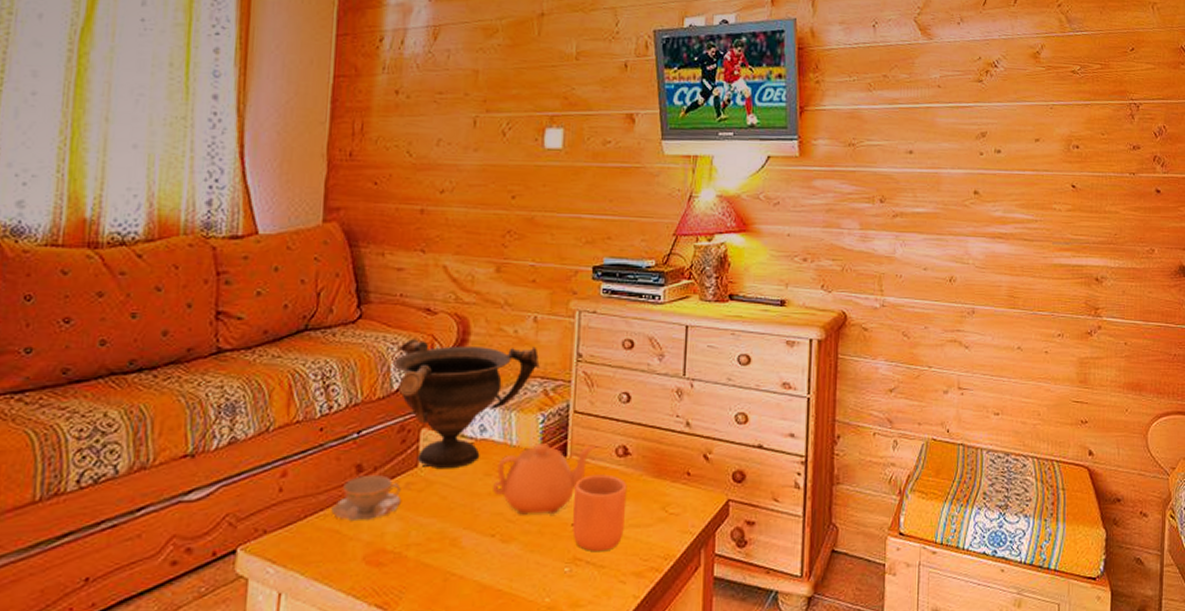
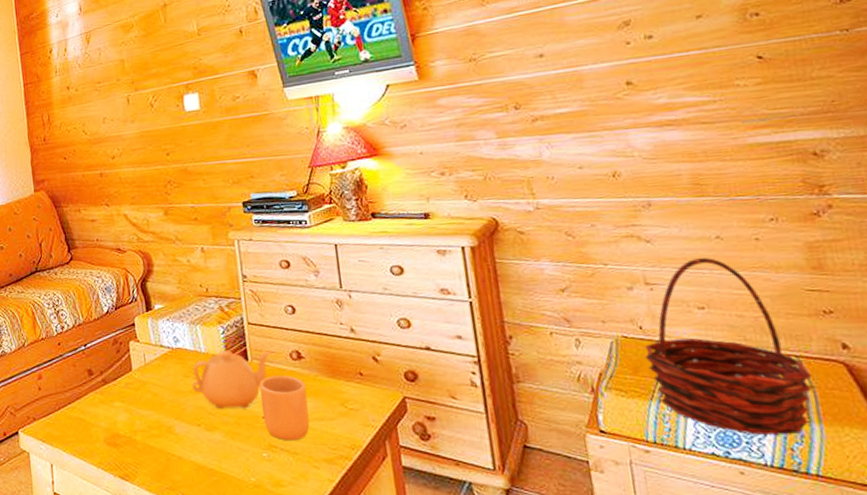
teacup: present [331,475,402,521] -> none [76,377,125,412]
decorative bowl: present [393,339,540,468] -> none [100,272,213,372]
basket: none [947,367,1065,536] -> present [645,258,813,437]

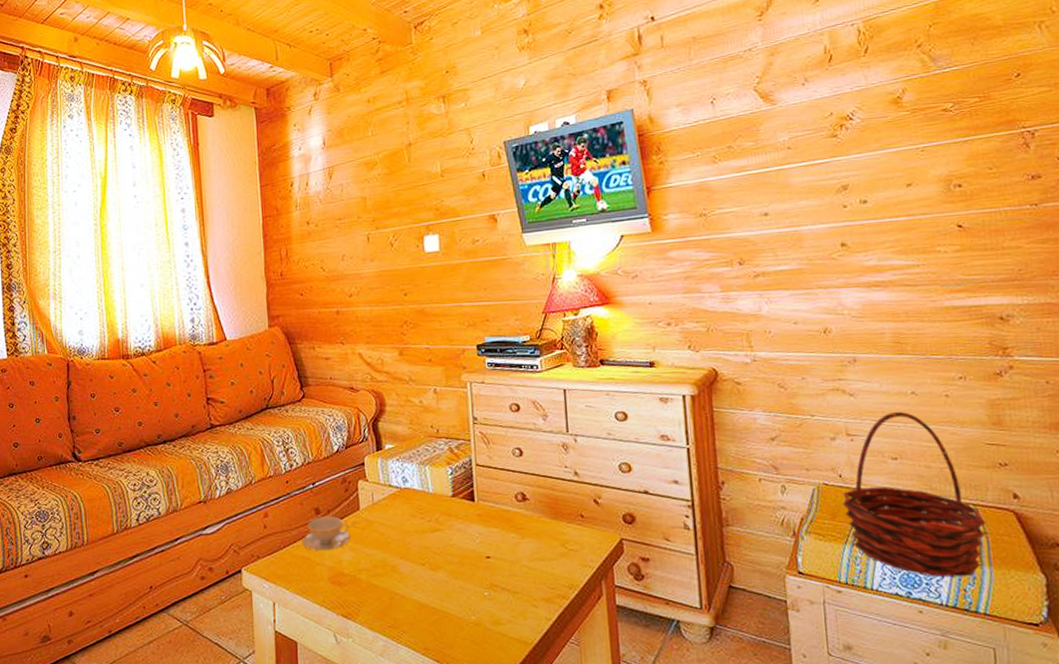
teacup: none [76,377,125,412] -> present [301,516,351,551]
teapot: present [192,350,271,409] -> none [418,491,498,549]
mug: present [259,375,310,441] -> none [484,516,531,581]

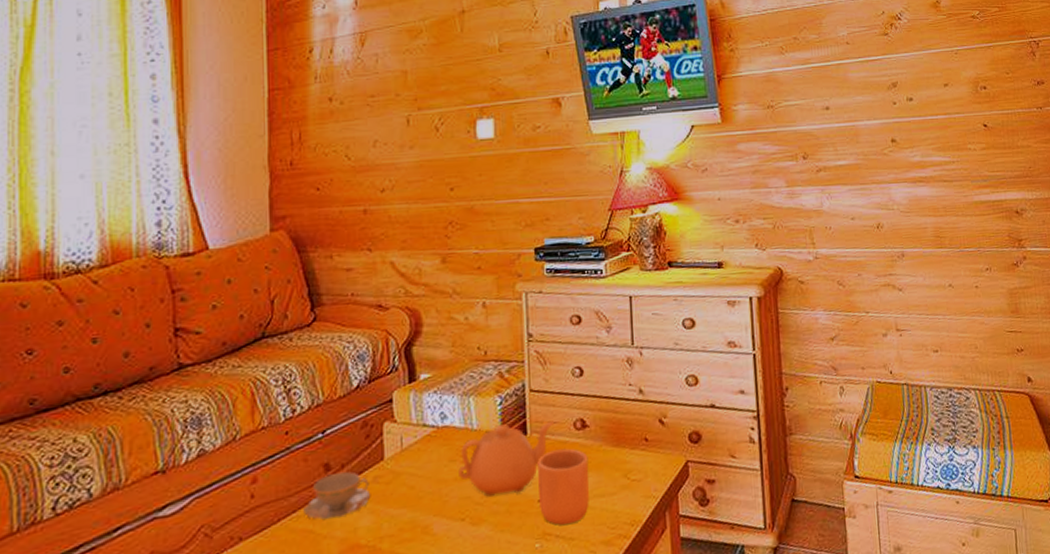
teapot: none [418,491,498,549] -> present [458,421,554,497]
mug: none [484,516,531,581] -> present [537,448,590,526]
basket: present [842,412,986,579] -> none [893,304,1008,466]

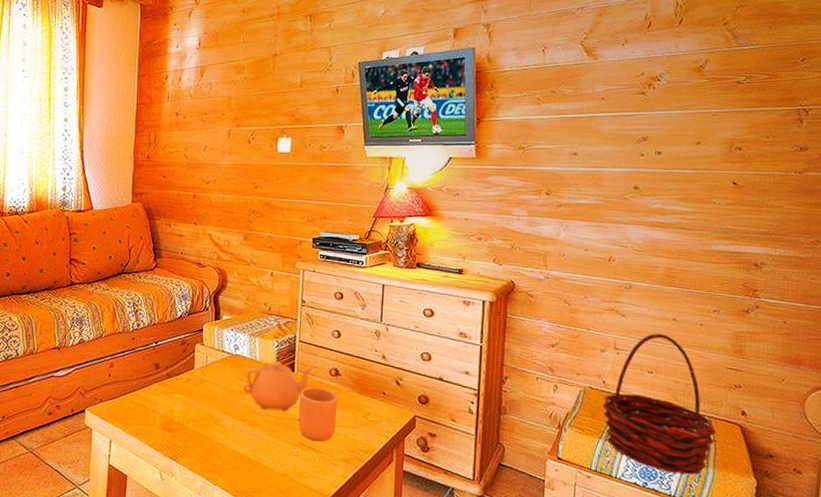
teacup: present [303,471,371,520] -> none [140,371,184,401]
basket: none [893,304,1008,466] -> present [602,334,716,476]

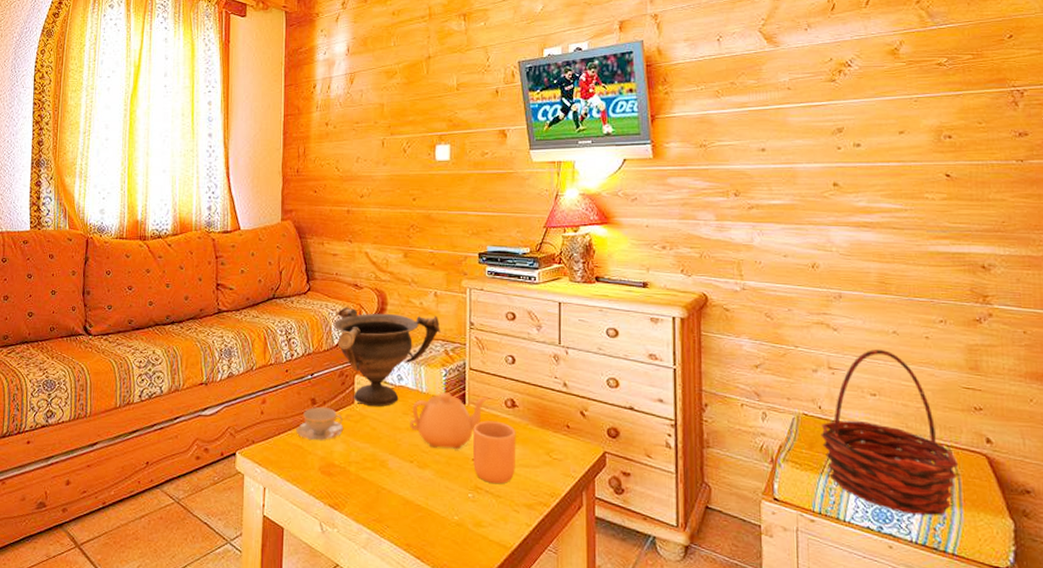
teacup: none [140,371,184,401] -> present [296,407,344,441]
decorative bowl: none [177,283,275,372] -> present [333,307,441,406]

